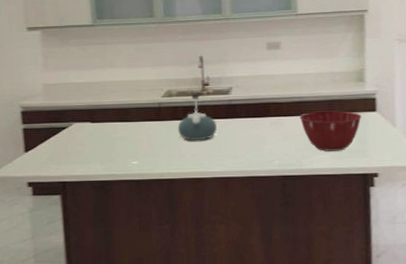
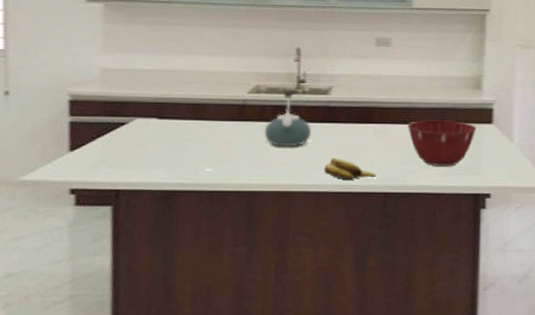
banana: none [230,146,276,167] -> present [324,156,377,181]

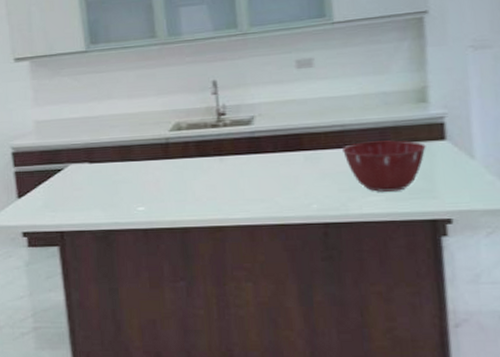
kettle: present [264,89,312,147] -> none [189,123,239,182]
banana: present [324,156,377,181] -> none [255,187,314,212]

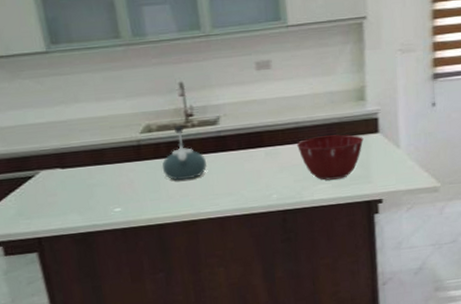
kettle: none [189,123,239,182] -> present [162,124,208,181]

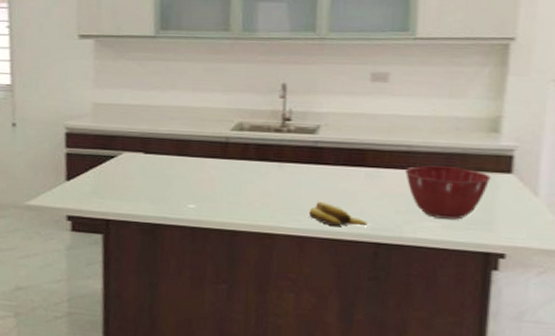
kettle: present [162,124,208,181] -> none [246,127,297,188]
banana: none [223,182,274,204] -> present [309,200,368,227]

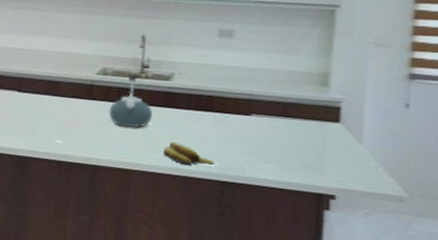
kettle: none [246,127,297,188] -> present [109,73,153,128]
mixing bowl: present [404,165,491,220] -> none [247,112,322,163]

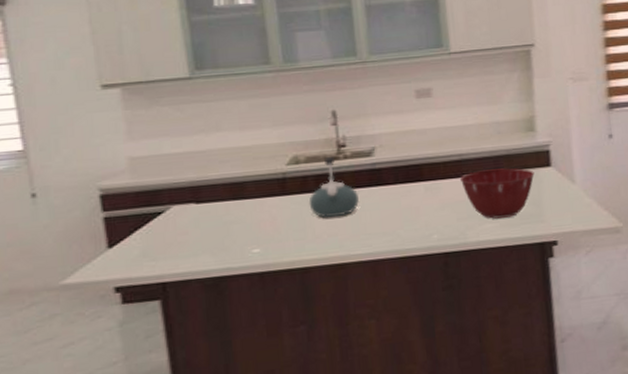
banana: present [163,140,215,166] -> none [377,220,434,245]
mixing bowl: none [247,112,322,163] -> present [459,168,535,219]

